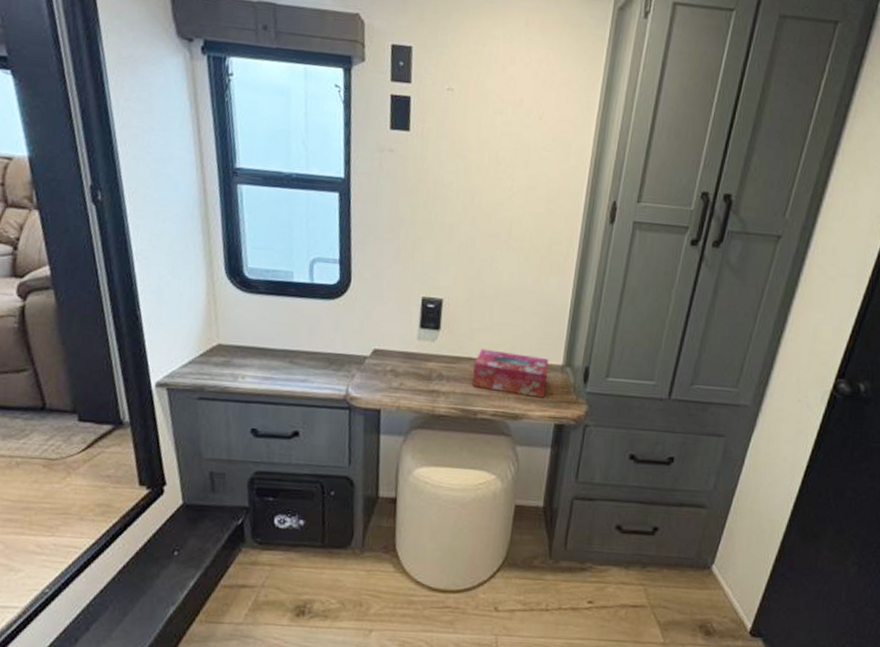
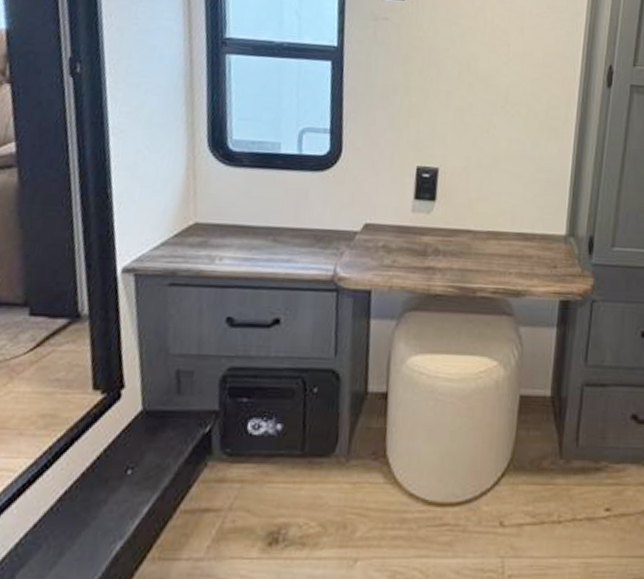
tissue box: present [472,349,549,398] -> none [470,220,552,272]

